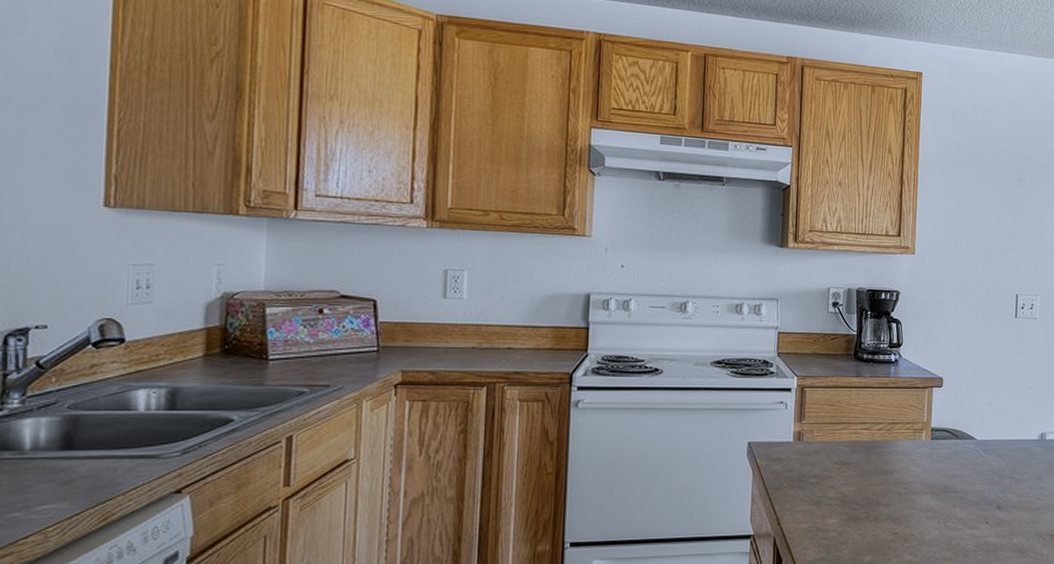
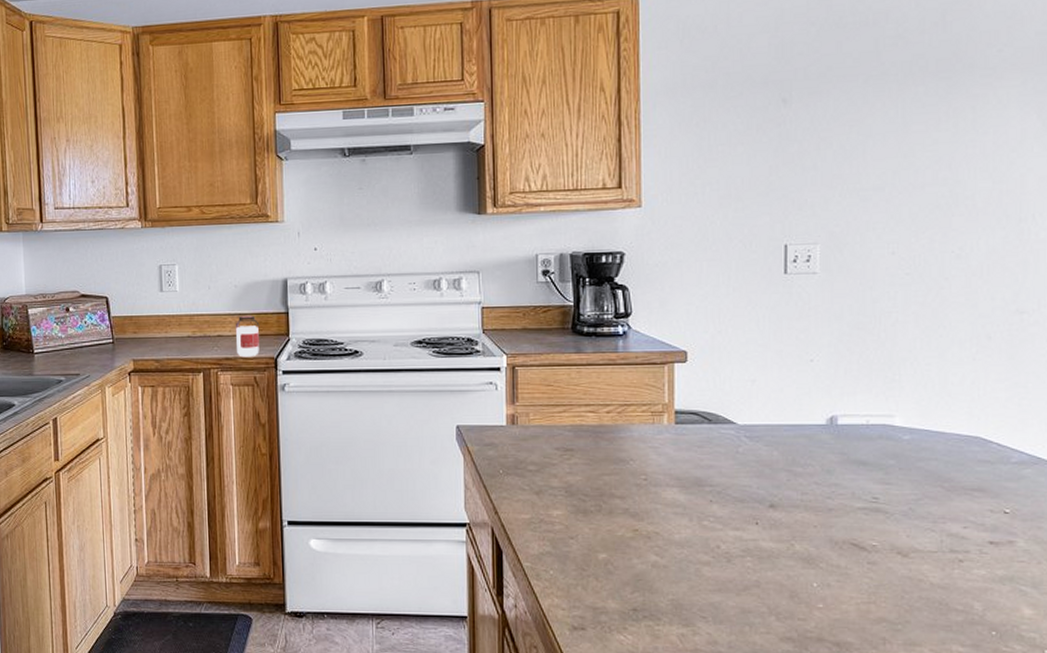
jar: none [528,328,556,372] -> present [235,315,260,358]

